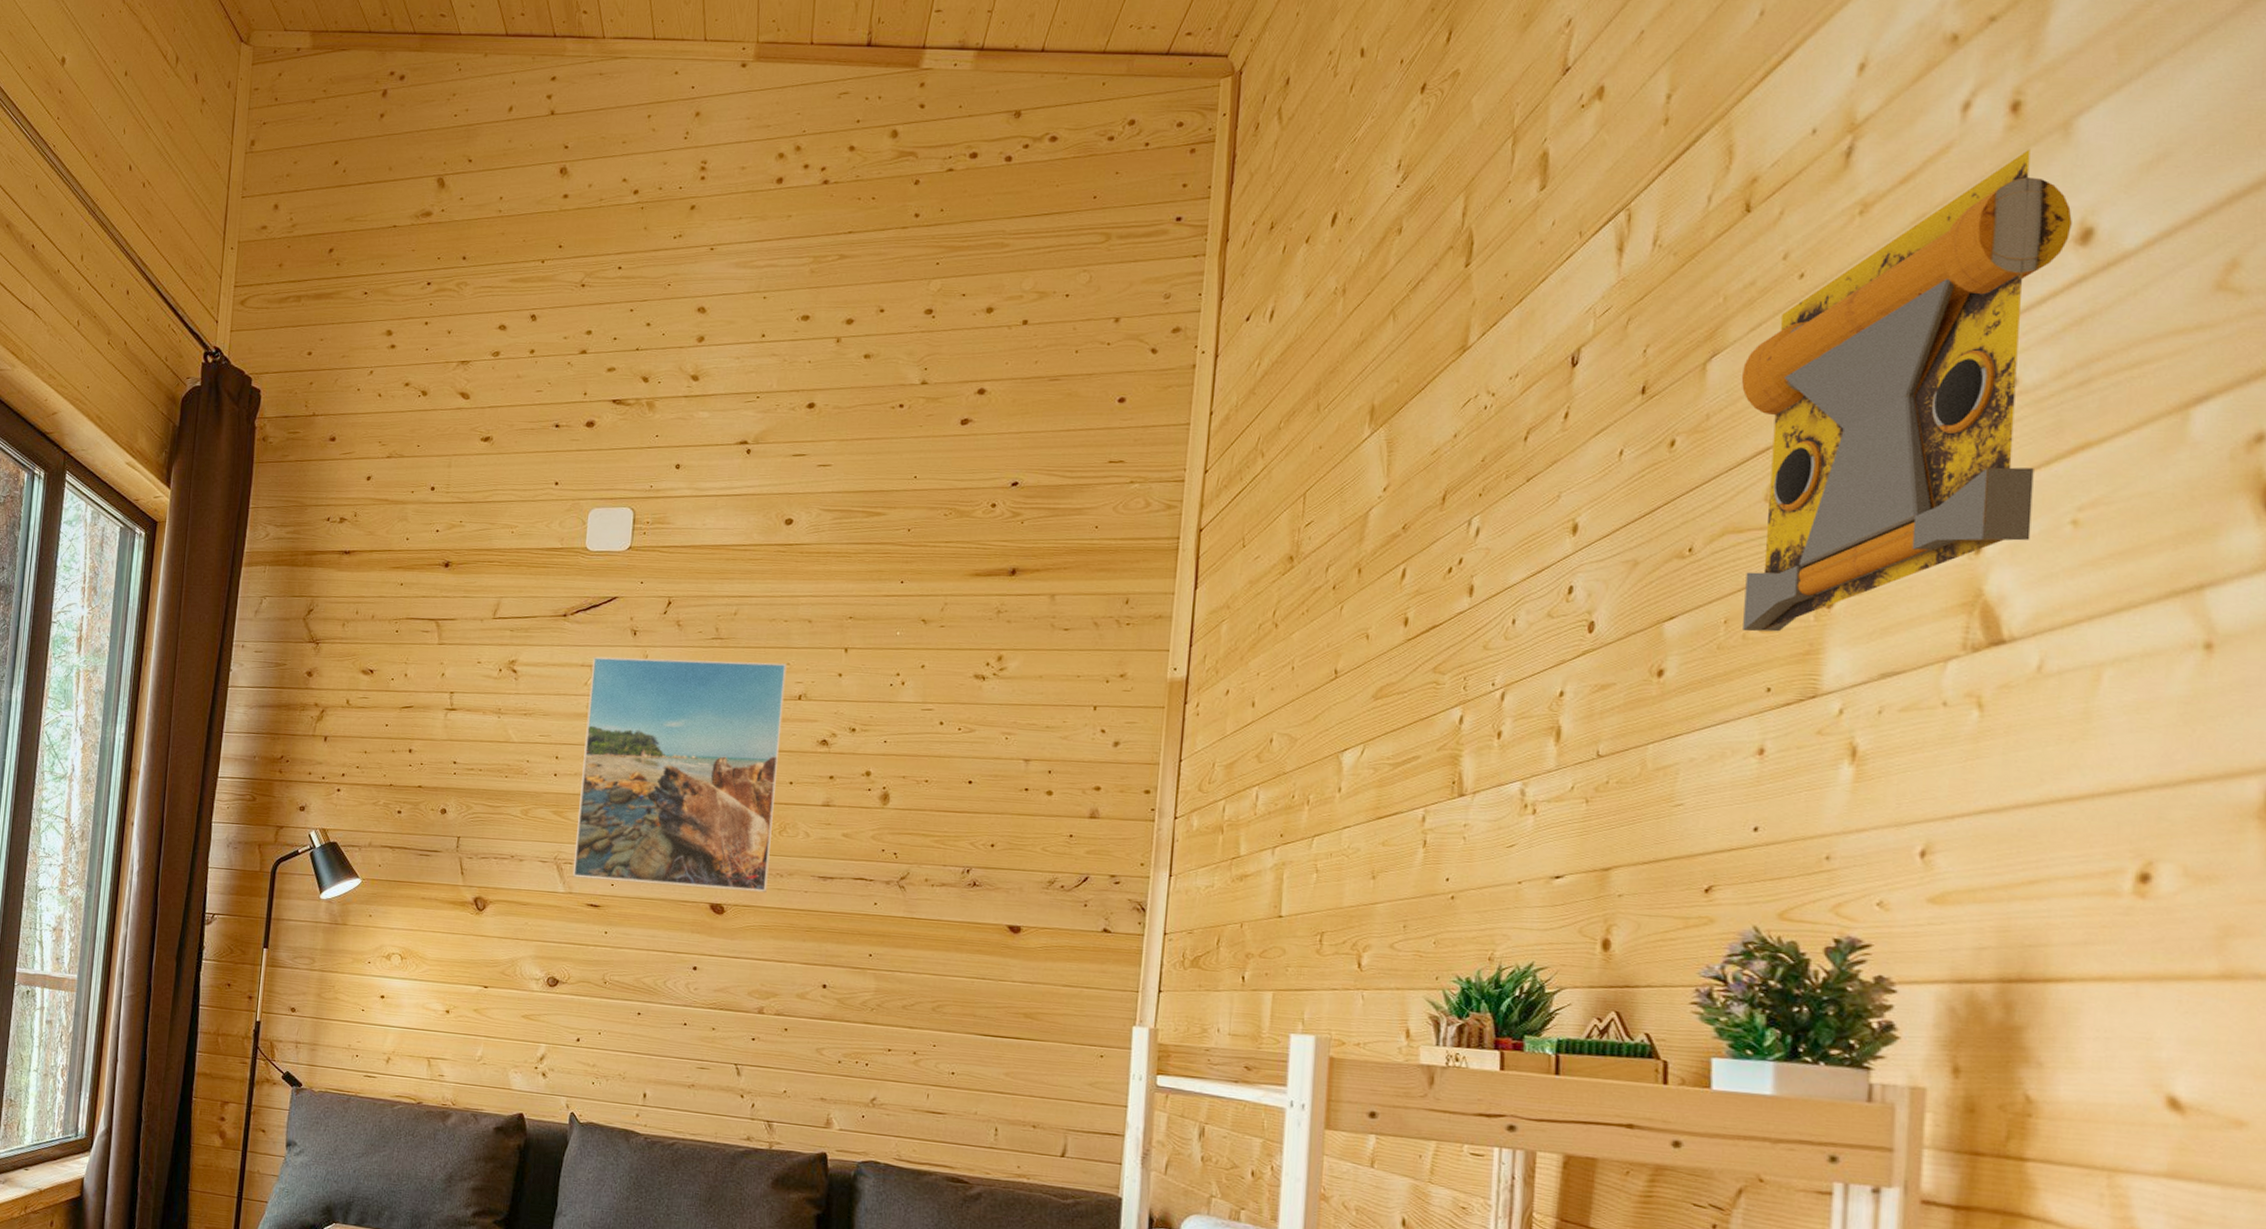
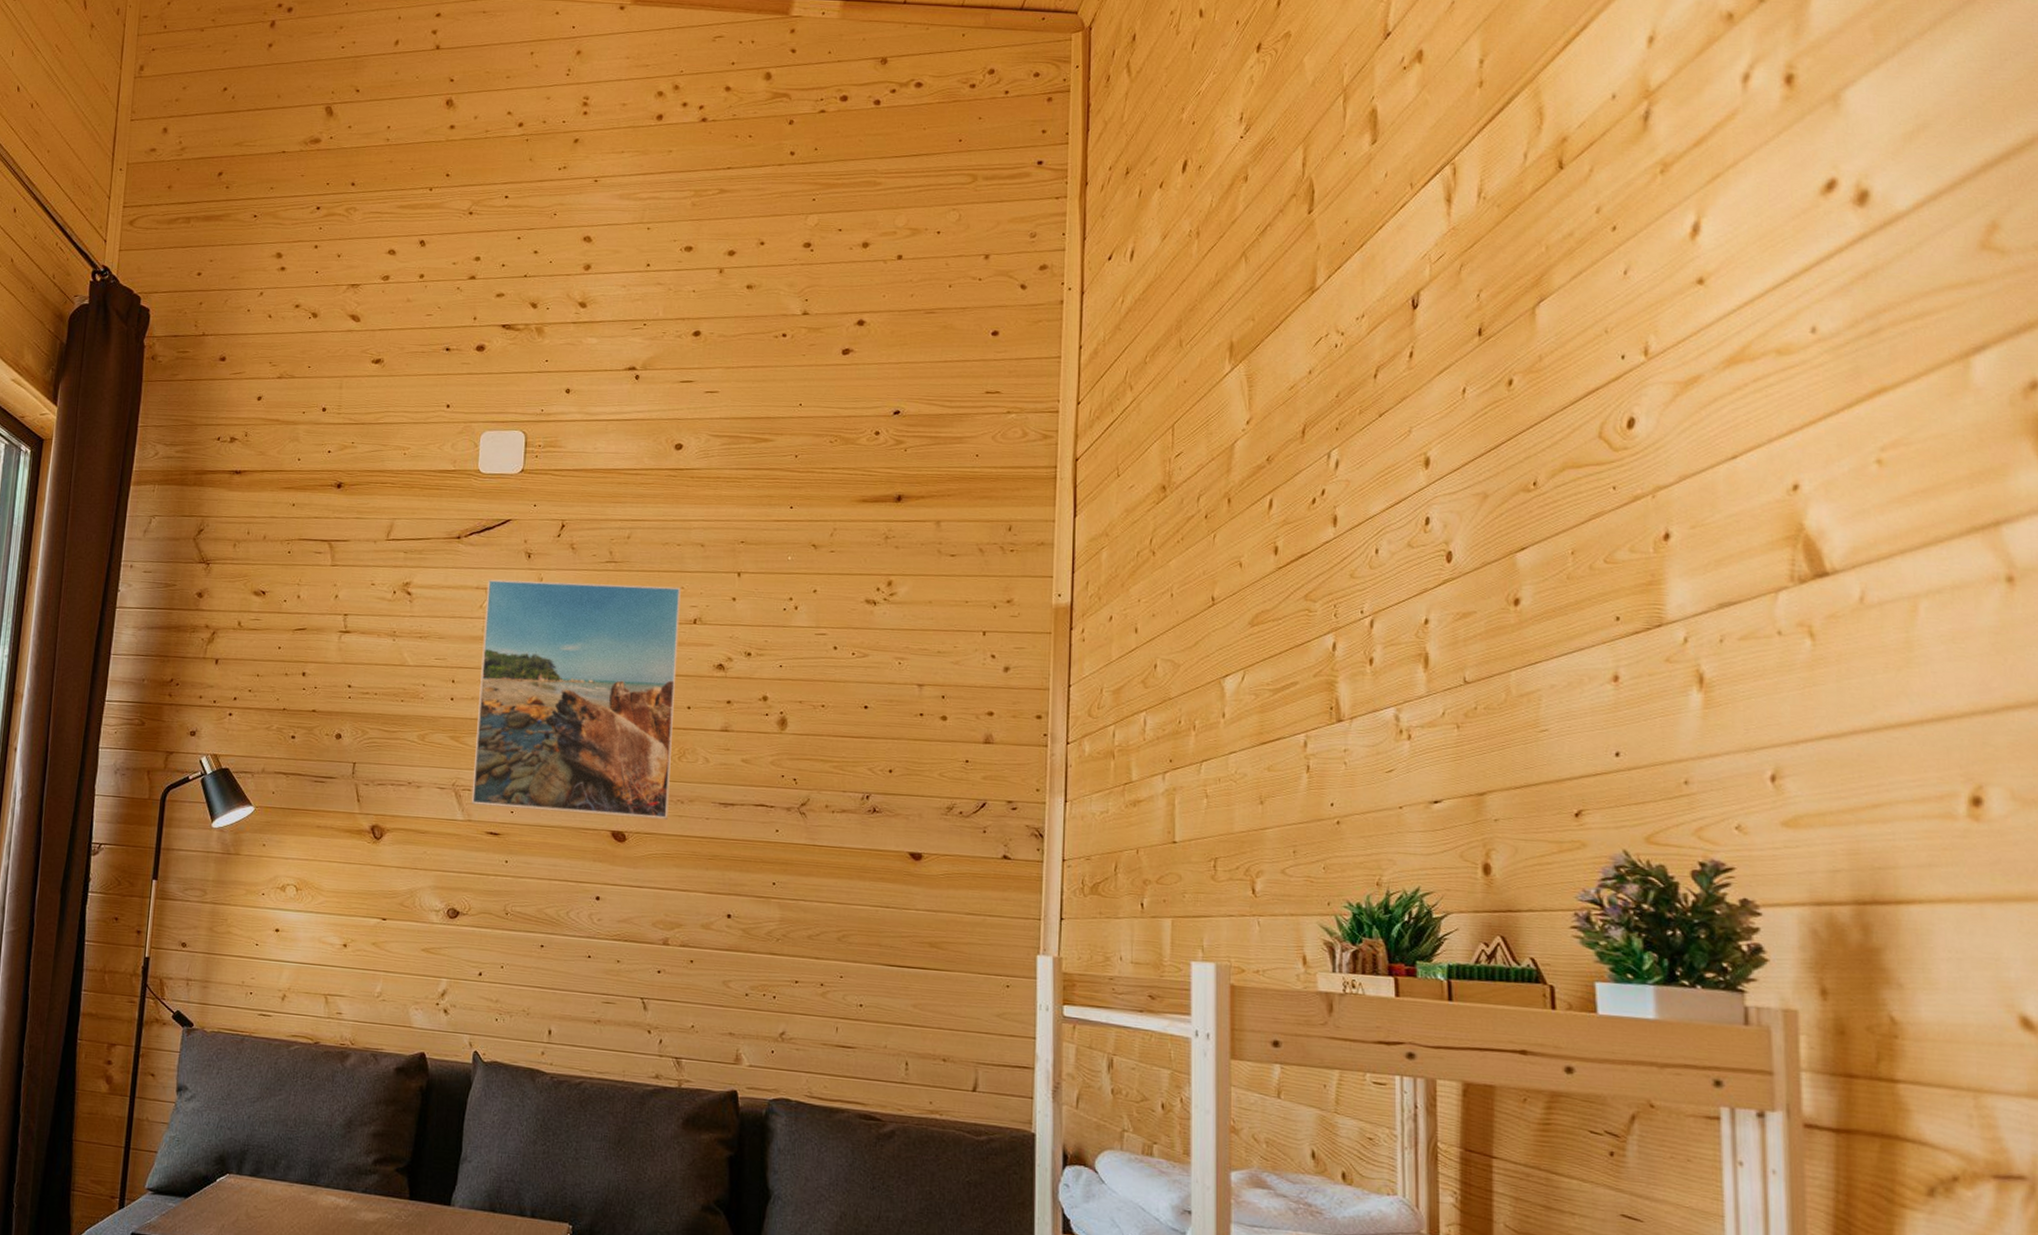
wall decoration: present [1741,149,2072,632] -> none [1568,117,1849,563]

